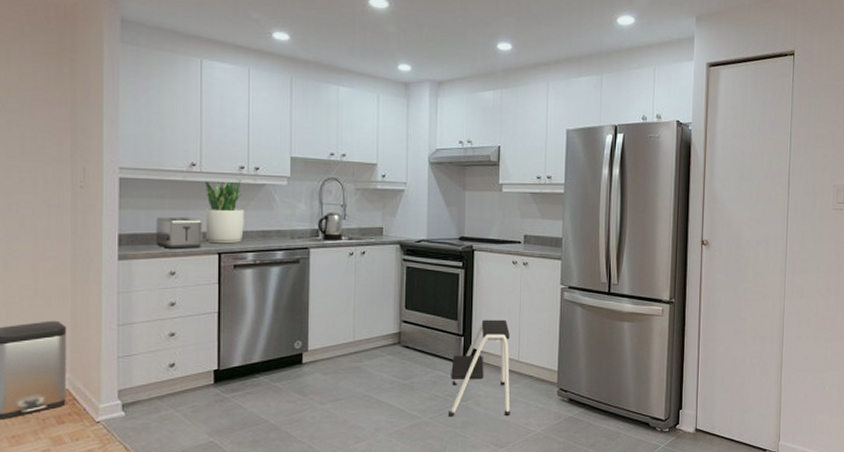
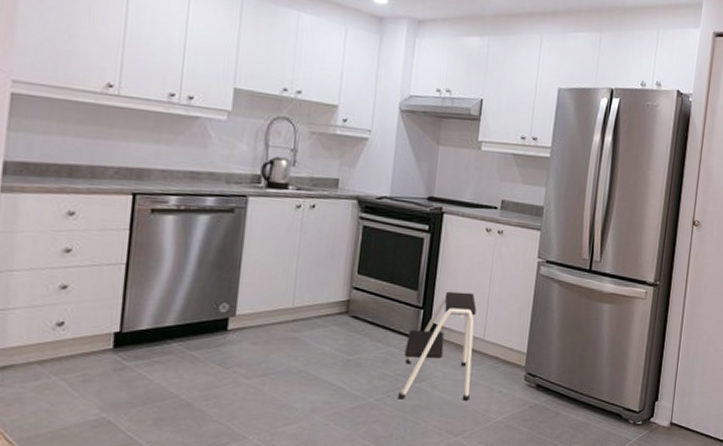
toaster: present [155,216,202,250] -> none [52,145,116,187]
planter: present [205,180,244,244] -> none [118,108,171,184]

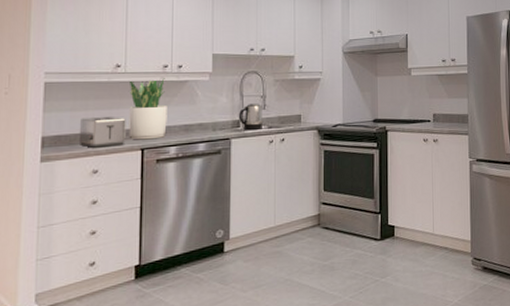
toaster: none [52,145,116,187] -> present [78,116,126,149]
planter: none [118,108,171,184] -> present [129,78,167,140]
step stool: present [398,291,477,400] -> none [369,195,428,294]

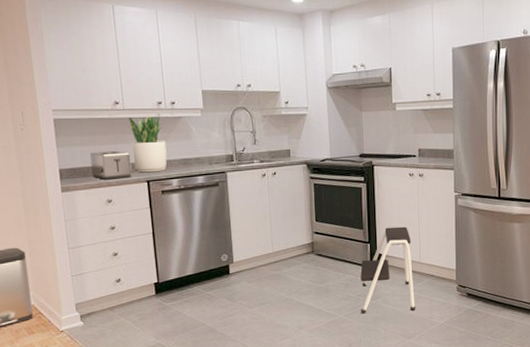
kettle: present [239,104,263,130] -> none [232,139,255,164]
step stool: none [369,195,428,294] -> present [360,226,416,314]

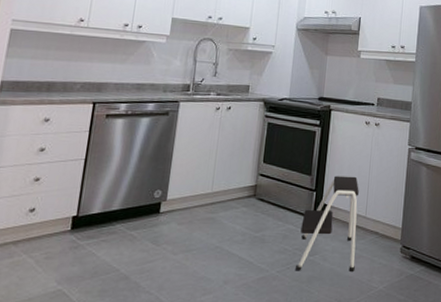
toaster: present [90,150,132,181] -> none [35,67,83,98]
planter: present [129,114,167,173] -> none [83,36,124,95]

